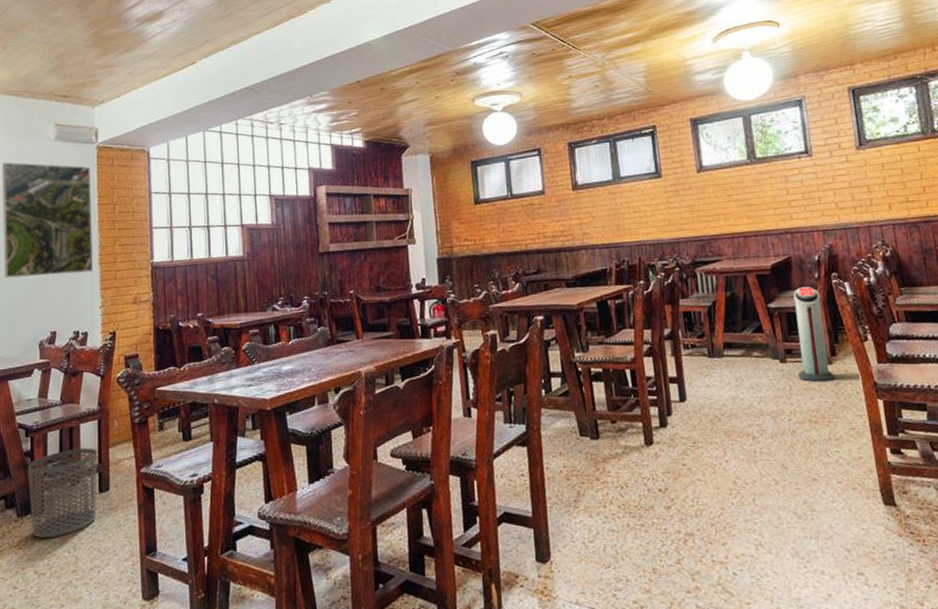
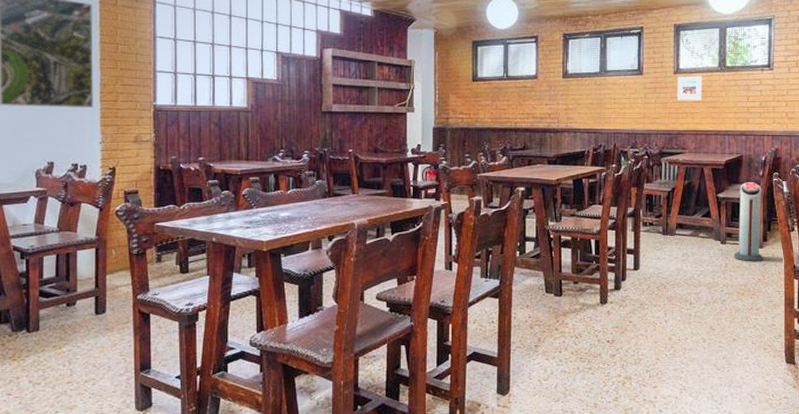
waste bin: present [28,448,98,539] -> none [23,273,95,353]
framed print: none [701,171,733,202] -> present [677,75,703,101]

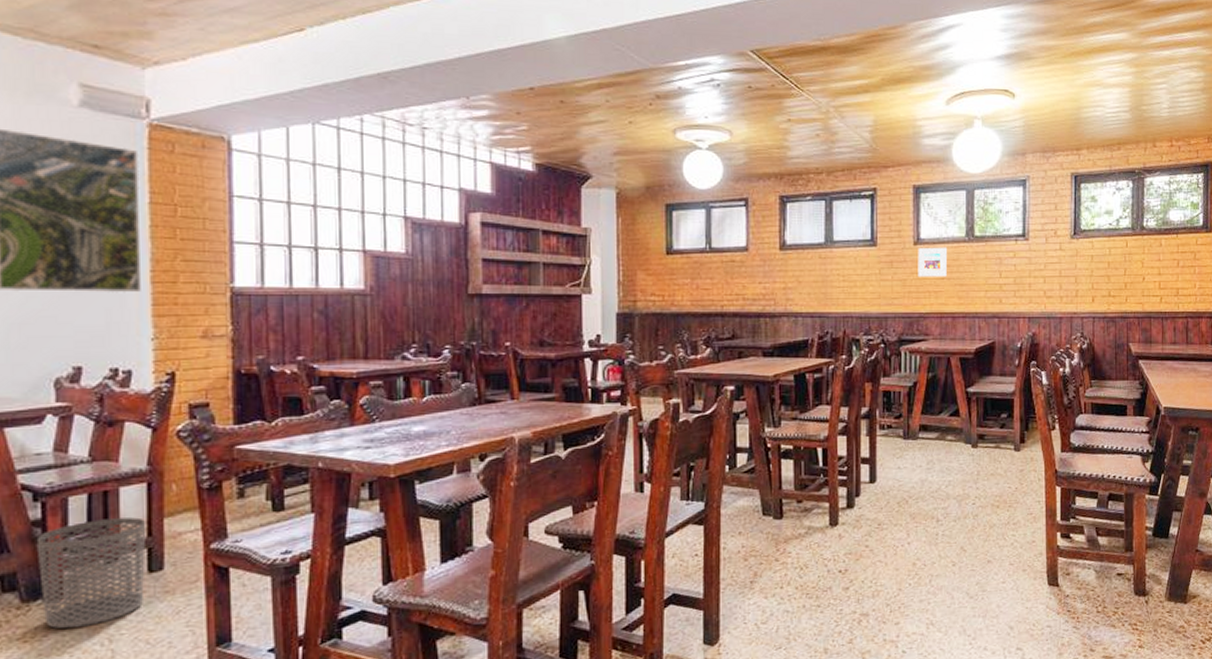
waste bin: none [23,273,95,353] -> present [38,517,147,629]
air purifier: present [734,181,763,262] -> none [987,372,1021,468]

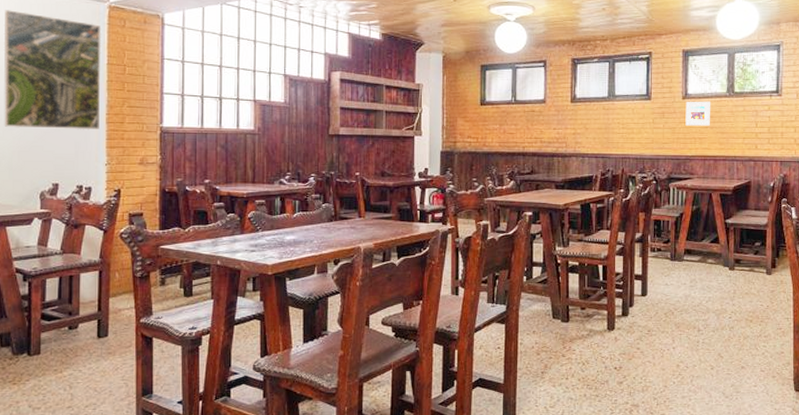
waste bin: present [38,517,147,629] -> none [25,296,98,376]

